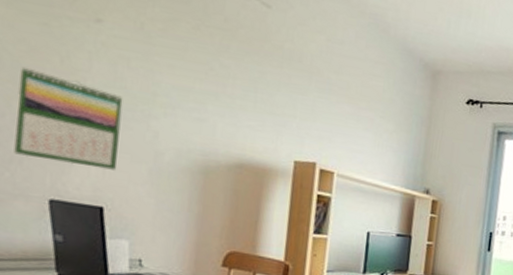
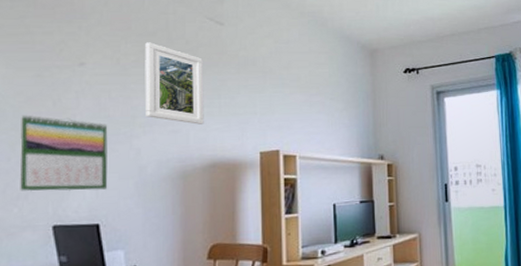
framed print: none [169,10,242,118] -> present [145,42,204,125]

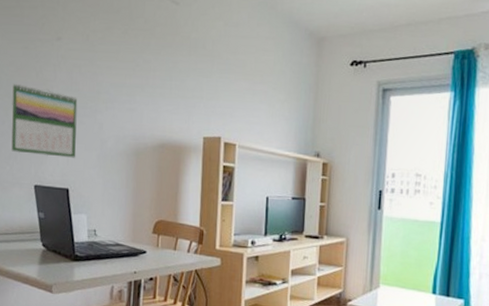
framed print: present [145,42,204,125] -> none [108,20,159,105]

